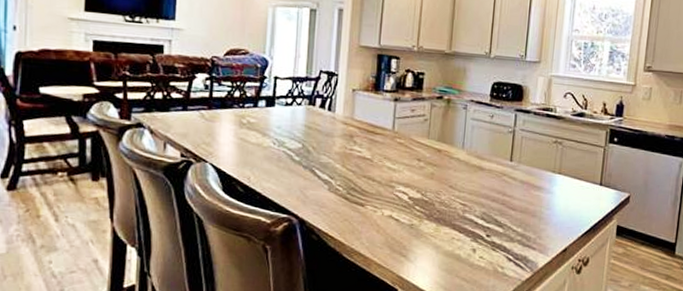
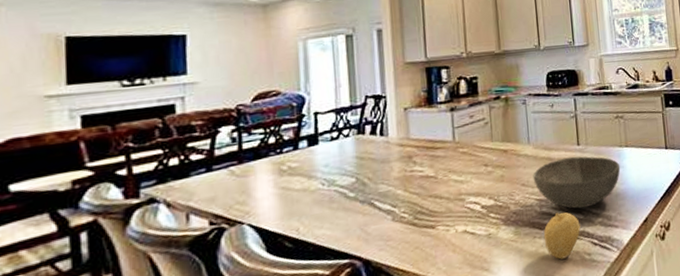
bowl: none [461,170,550,223] -> present [533,156,621,209]
fruit: none [461,220,499,266] -> present [543,212,581,260]

